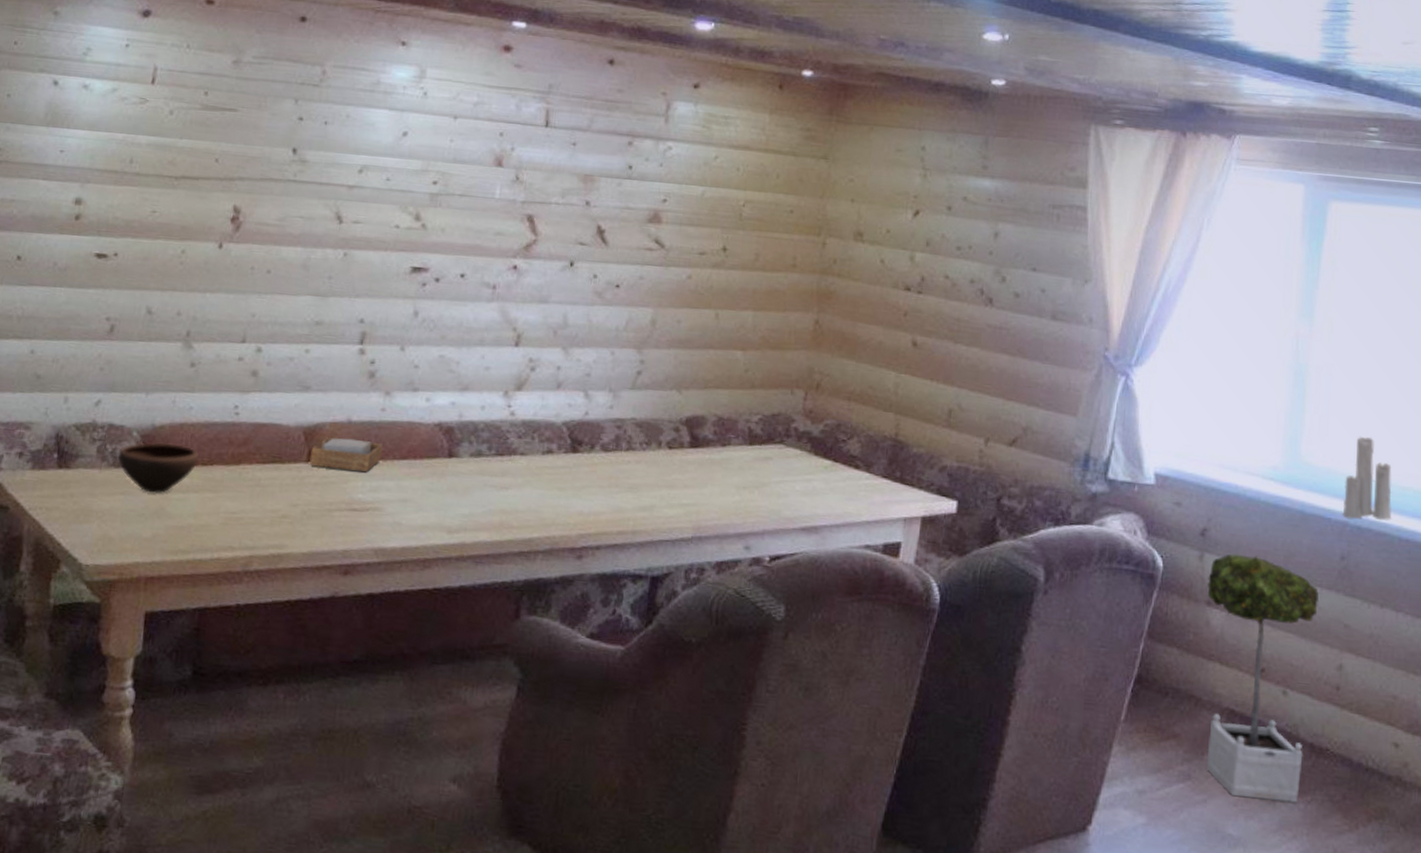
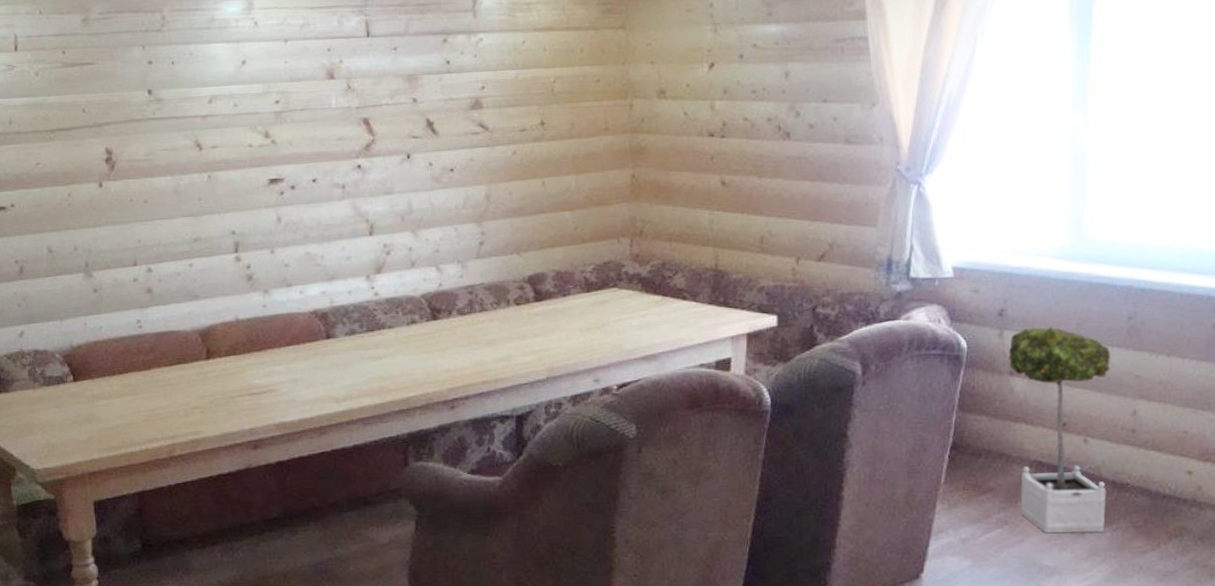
bowl: present [117,442,199,493] -> none [46,360,116,403]
napkin holder: present [309,436,383,473] -> none [208,334,270,363]
candle: present [1342,431,1392,522] -> none [1126,203,1173,284]

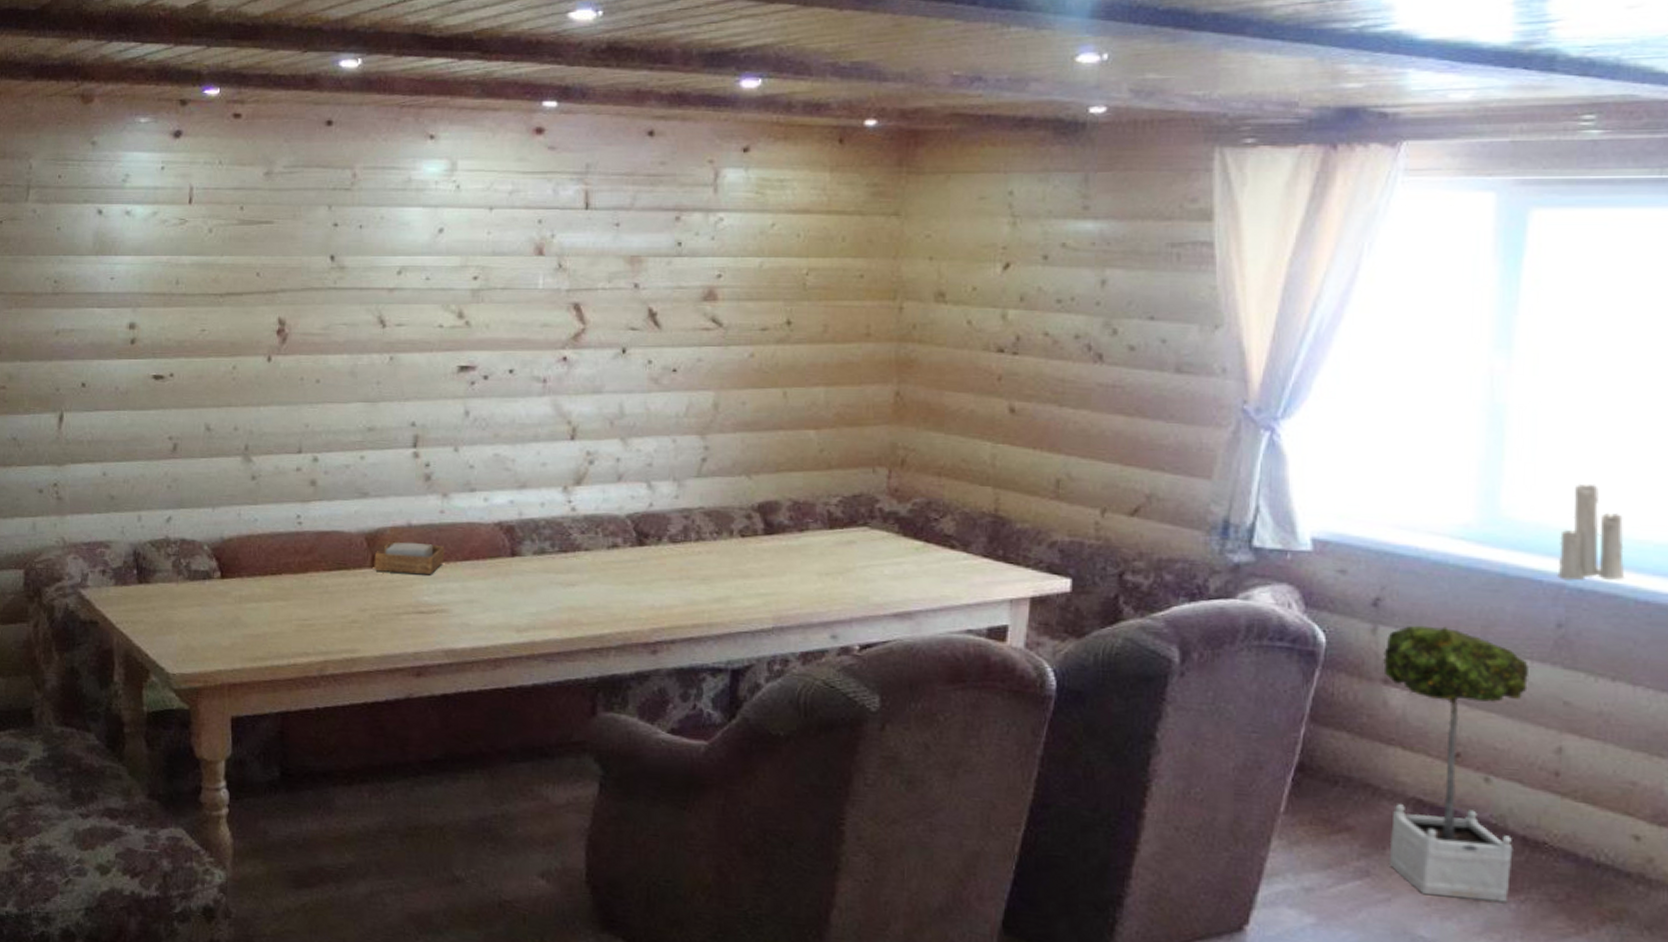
napkin holder: none [208,334,270,363] -> present [374,541,445,575]
candle: none [1126,203,1173,284] -> present [1557,477,1625,582]

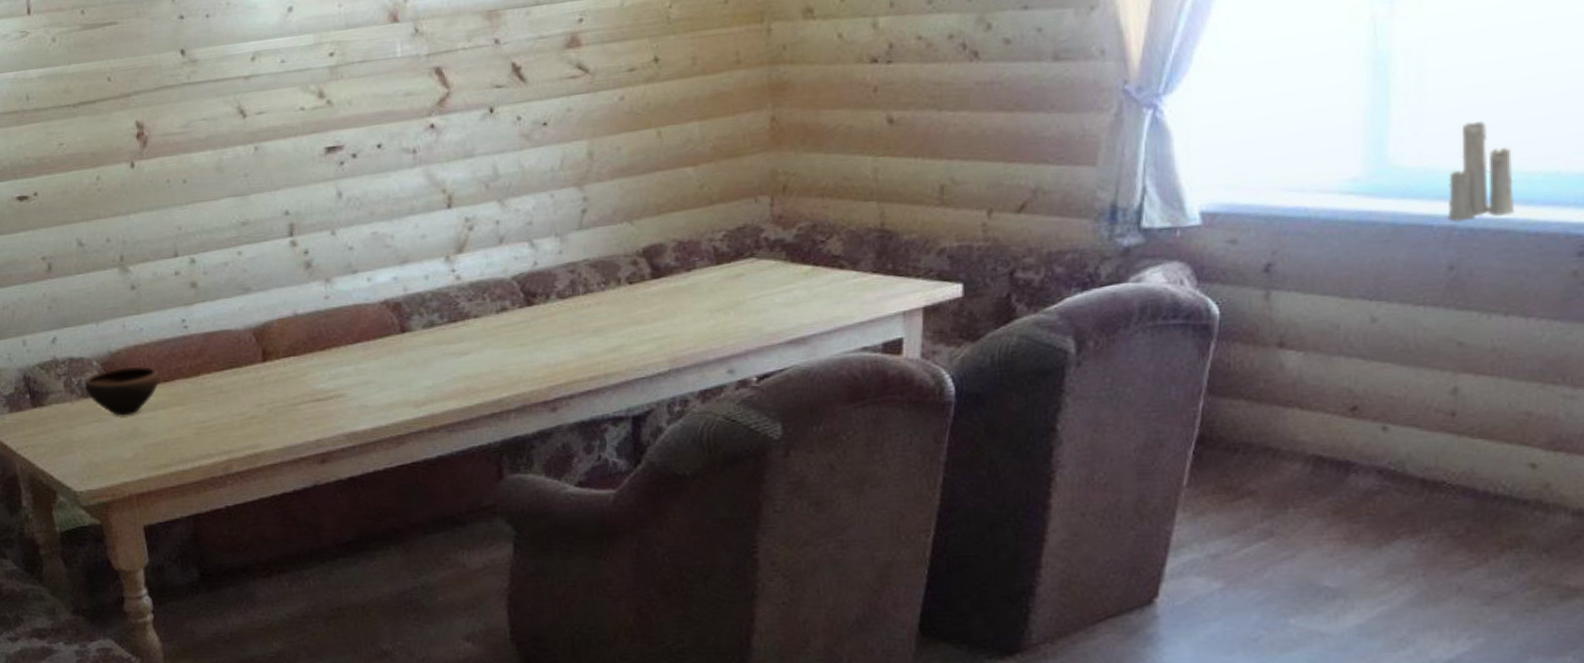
bowl: none [192,554,268,604] -> present [83,366,160,416]
napkin holder: present [374,541,445,575] -> none [264,331,335,365]
potted tree: present [1383,625,1528,903] -> none [1277,283,1422,547]

